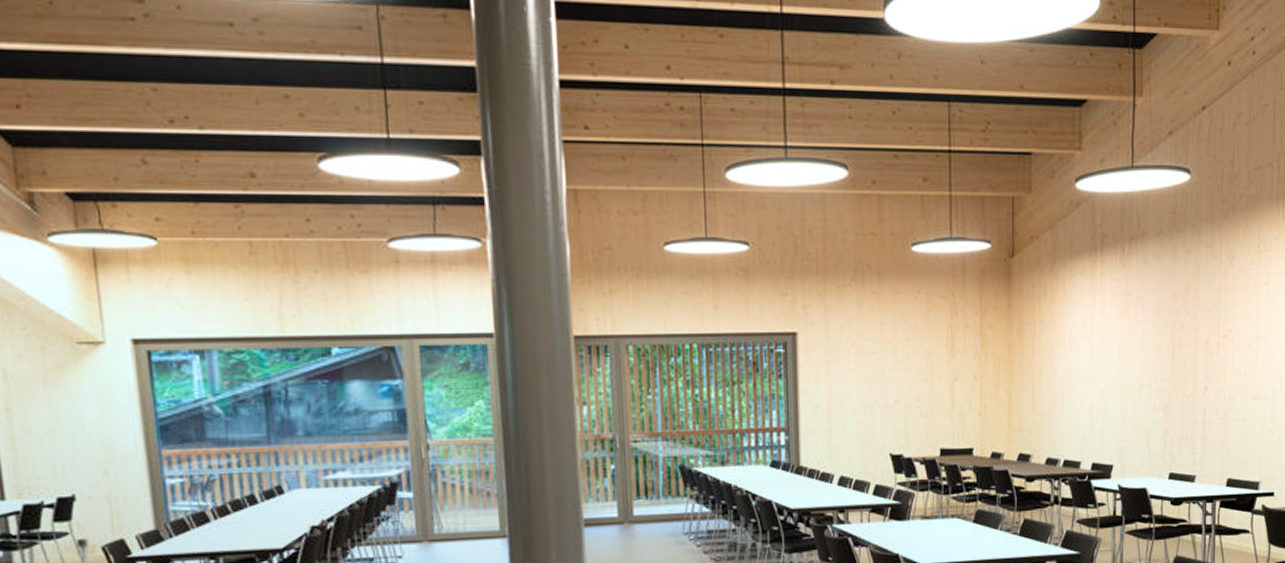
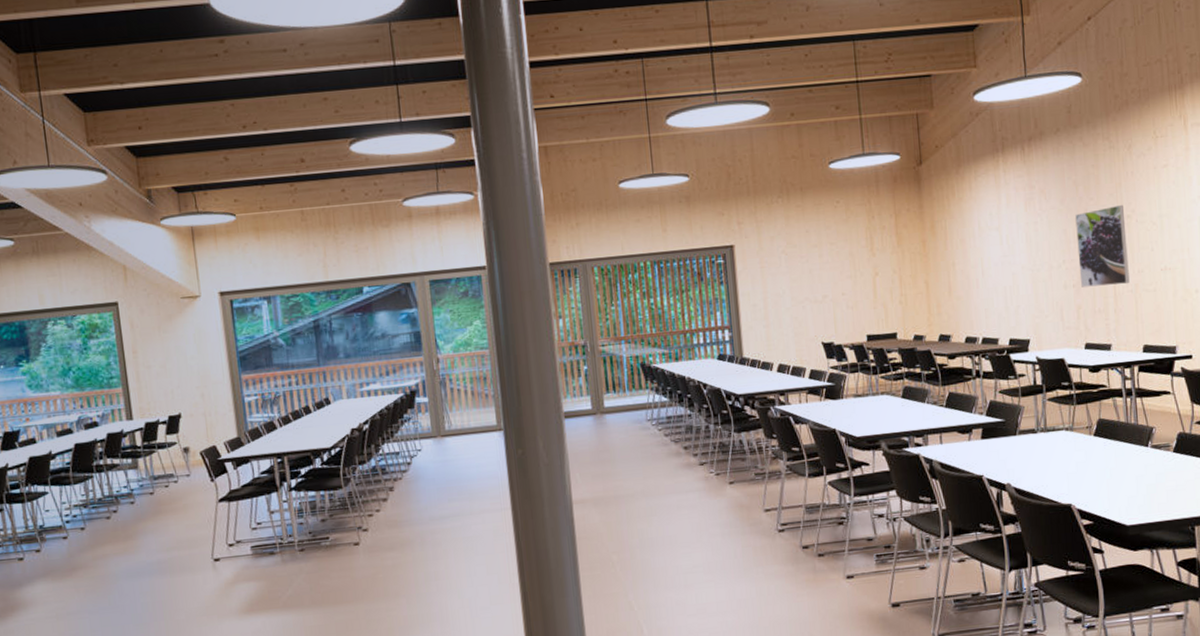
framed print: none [1170,322,1221,411] -> present [1075,204,1130,288]

